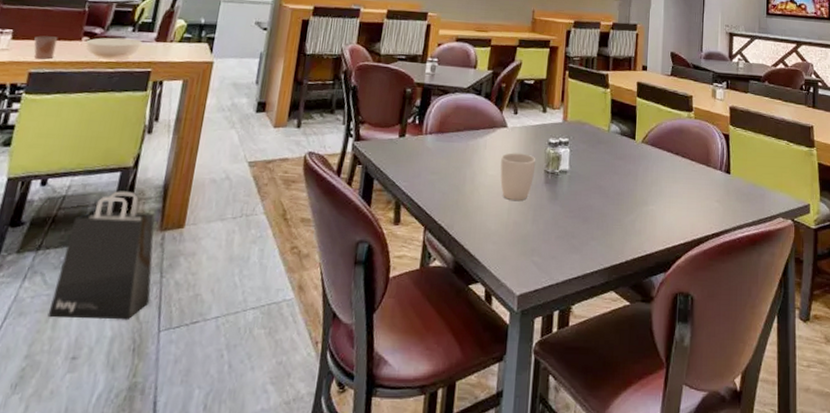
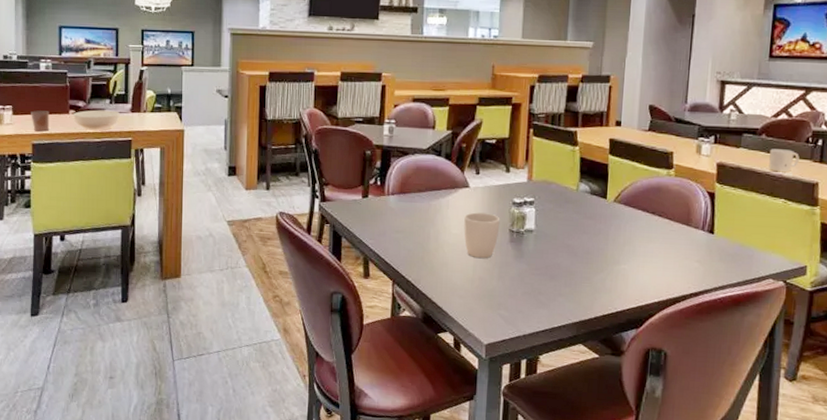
shopping bag: present [47,191,155,320] -> none [85,245,162,350]
mug: none [772,94,796,117] -> present [768,149,799,173]

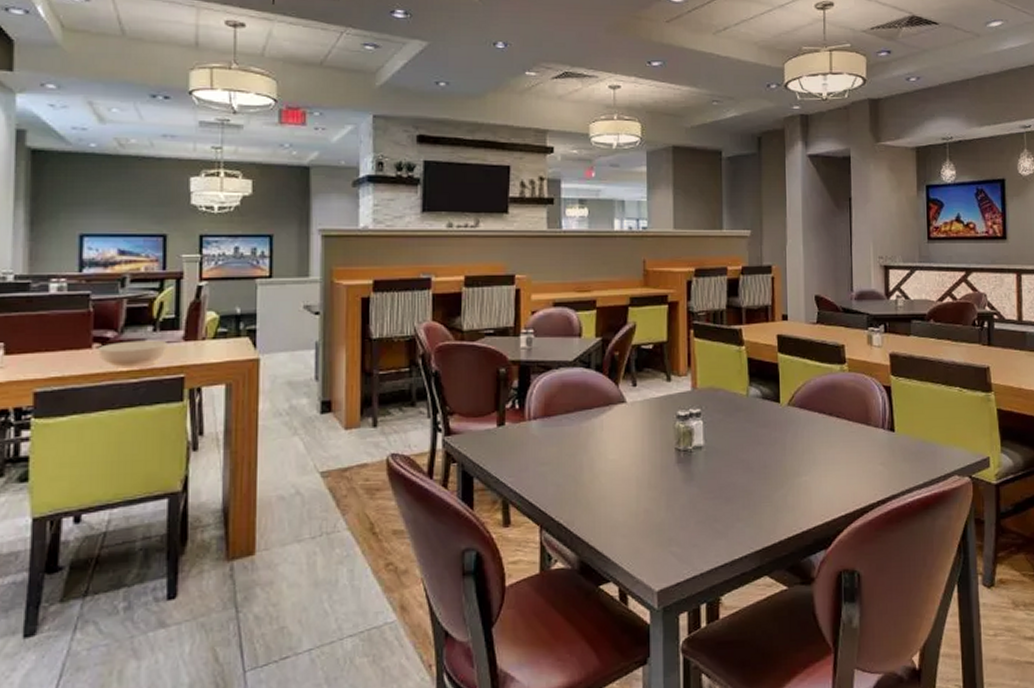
cup: present [31,110,50,132] -> none [33,346,62,375]
cup: present [464,212,500,258] -> none [622,431,664,486]
mug: present [768,149,799,173] -> none [940,334,969,359]

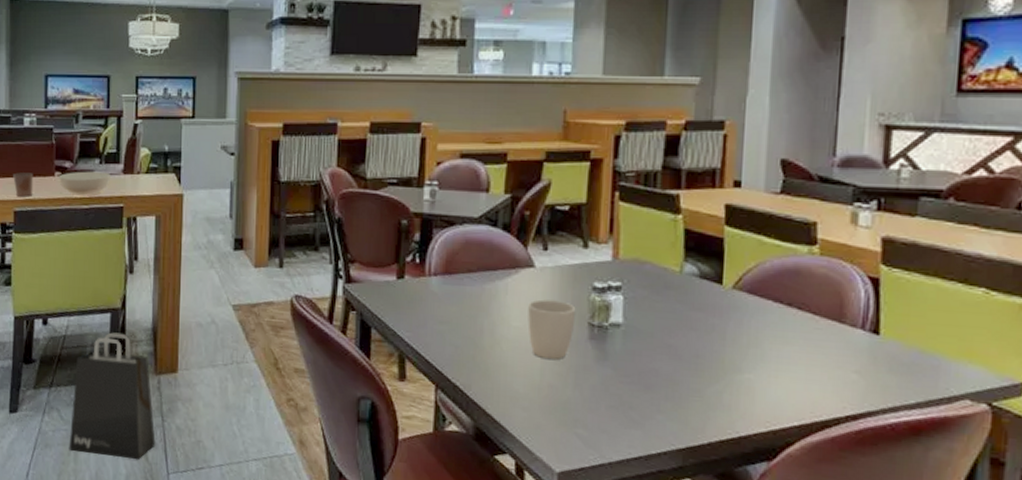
cup: none [33,346,62,375] -> present [13,172,33,197]
shopping bag: none [110,519,228,669] -> present [69,332,156,459]
cup: none [622,431,664,486] -> present [528,299,576,359]

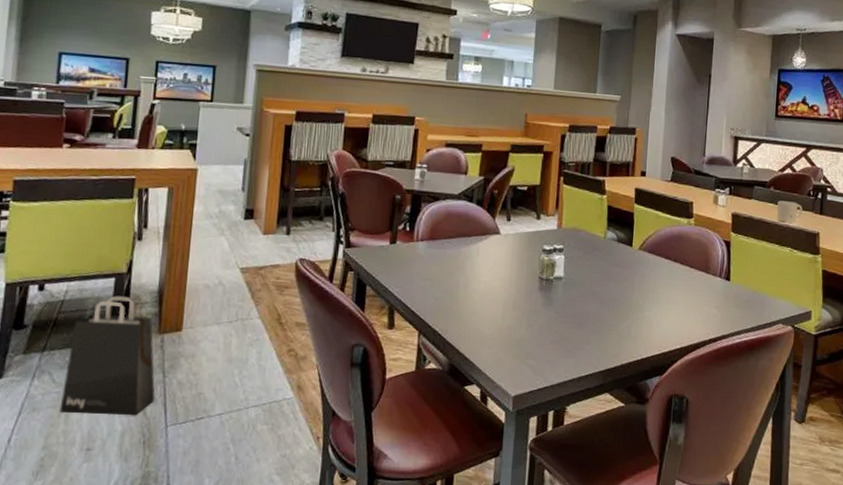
cup: present [13,172,33,197] -> none [15,143,39,167]
bowl: present [59,171,110,196] -> none [67,144,124,168]
cup: present [528,299,576,359] -> none [493,259,530,306]
mug: none [960,218,1007,251] -> present [777,200,803,223]

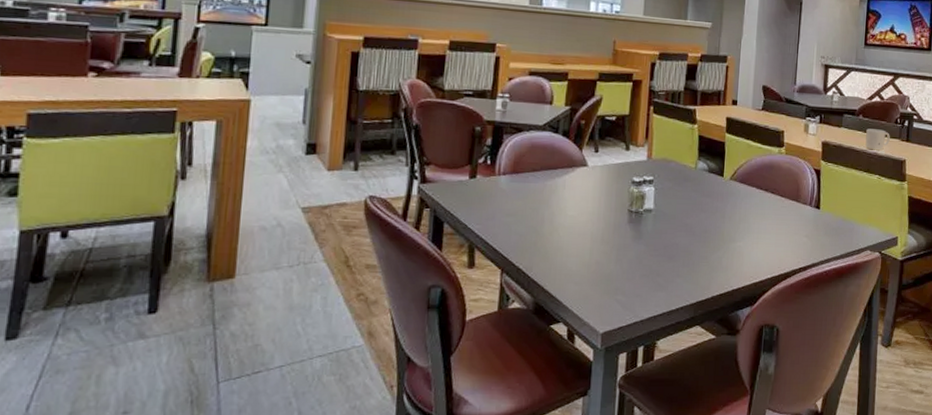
shopping bag: present [59,296,155,415] -> none [89,241,205,374]

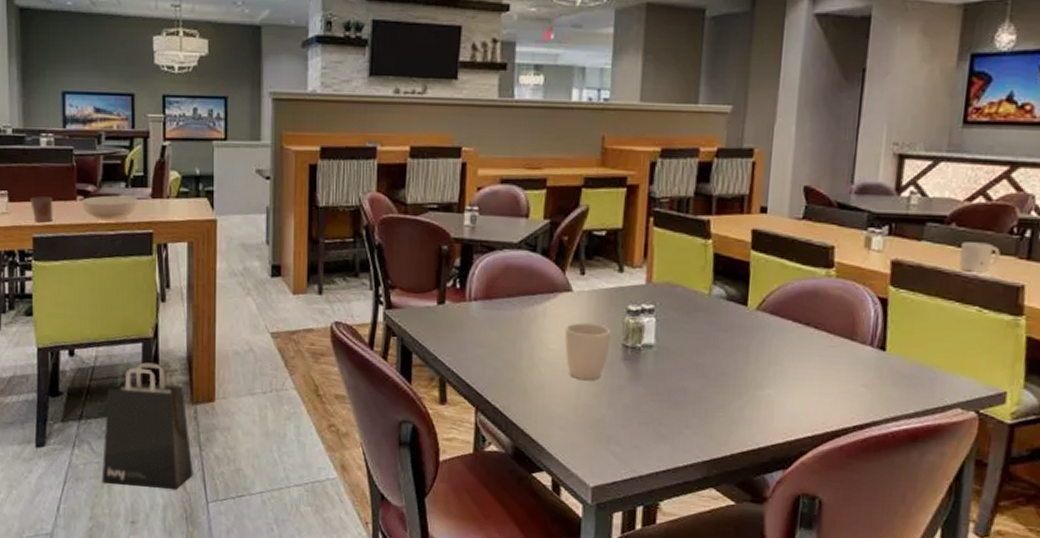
cup: none [28,71,58,99] -> present [30,196,53,223]
shopping bag: none [89,241,205,374] -> present [101,362,193,489]
bowl: none [93,73,162,99] -> present [81,195,138,222]
cup: none [581,192,619,240] -> present [565,322,611,380]

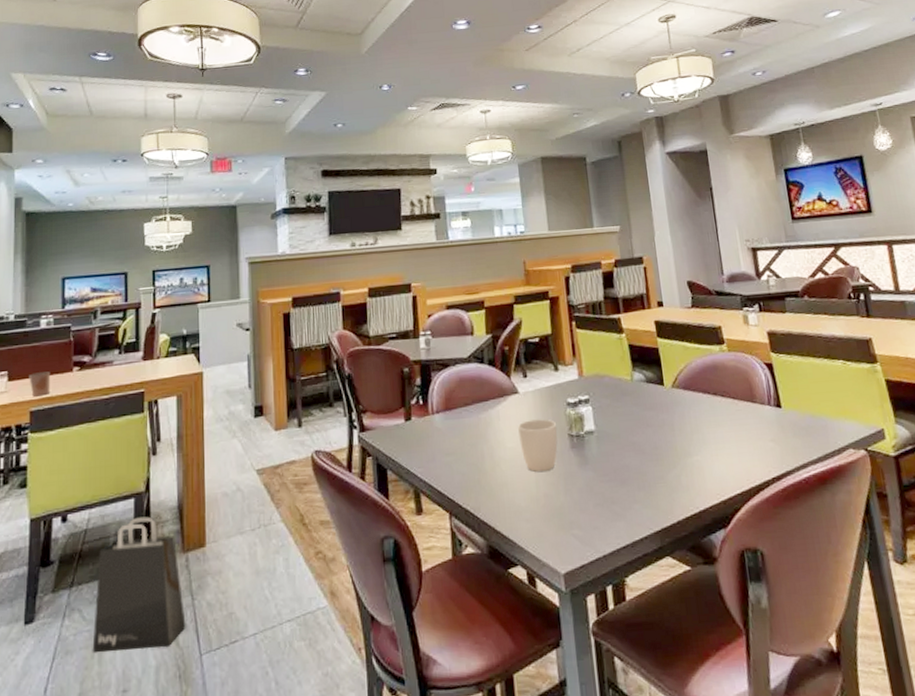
bowl: present [81,195,138,222] -> none [78,361,130,388]
mug: present [959,242,1000,273] -> none [816,308,847,333]

